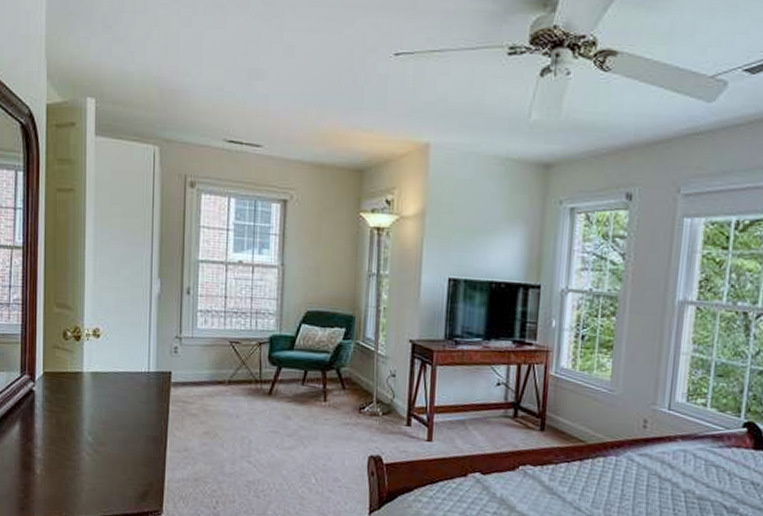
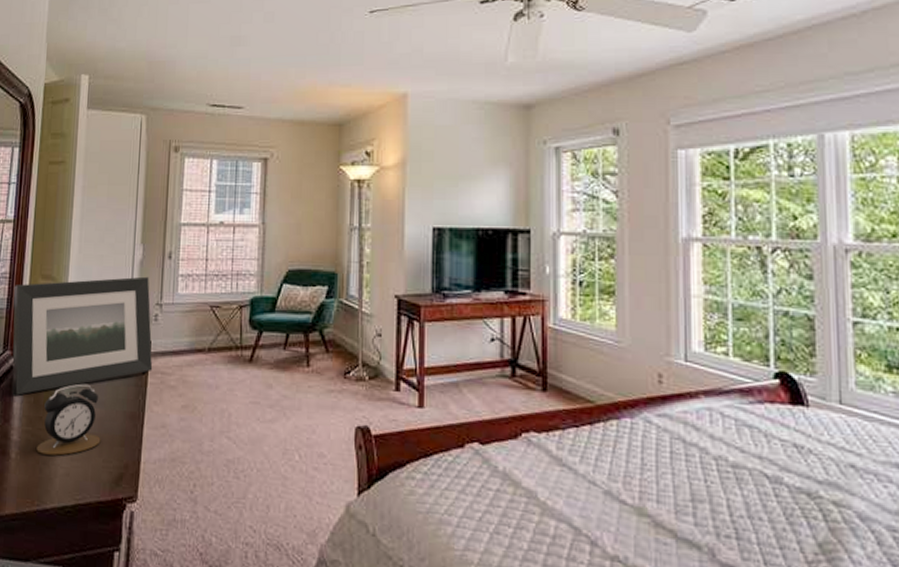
picture frame: none [27,310,174,418] -> present [12,276,153,397]
alarm clock: none [61,408,125,473] -> present [36,383,101,456]

